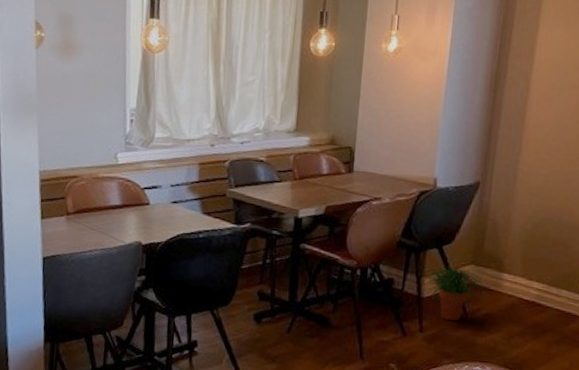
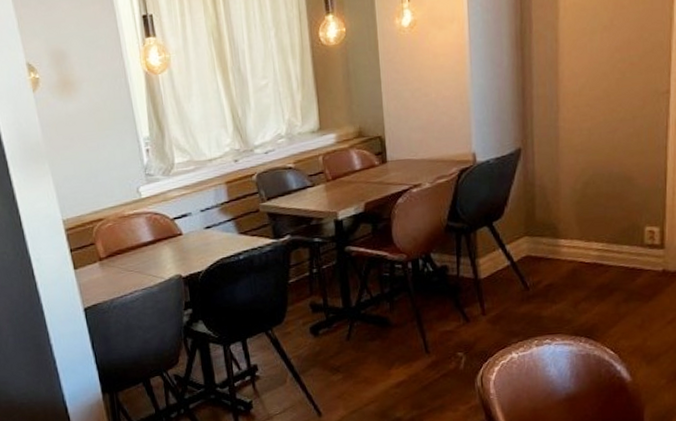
potted plant: present [423,265,485,321] -> none [478,241,543,299]

